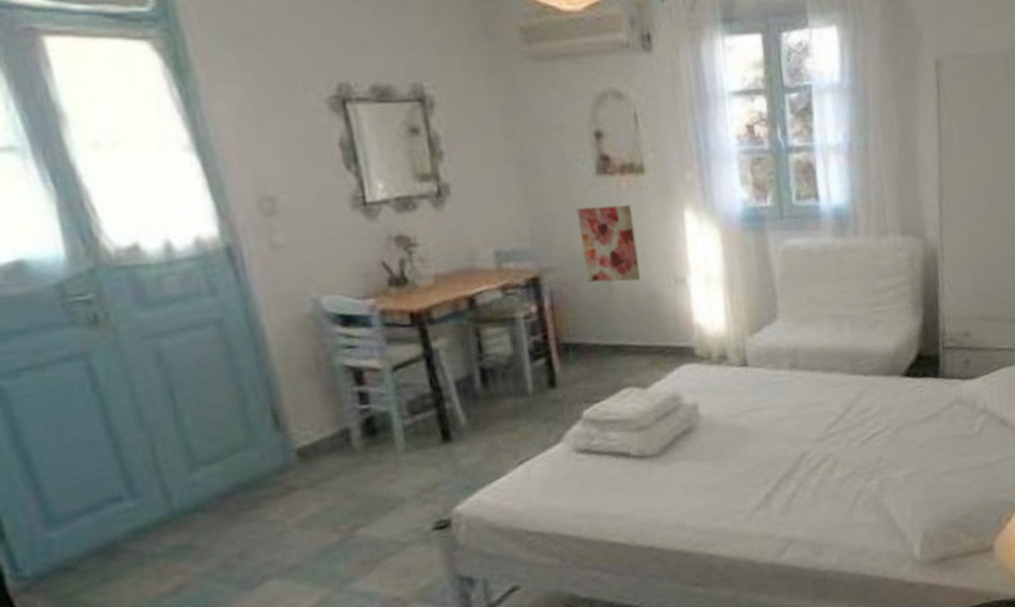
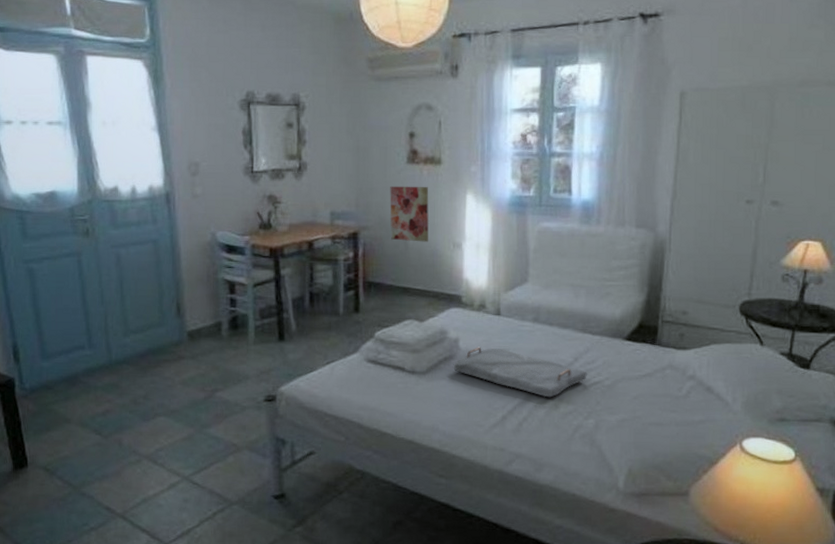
serving tray: none [694,408,865,462] -> present [453,347,588,398]

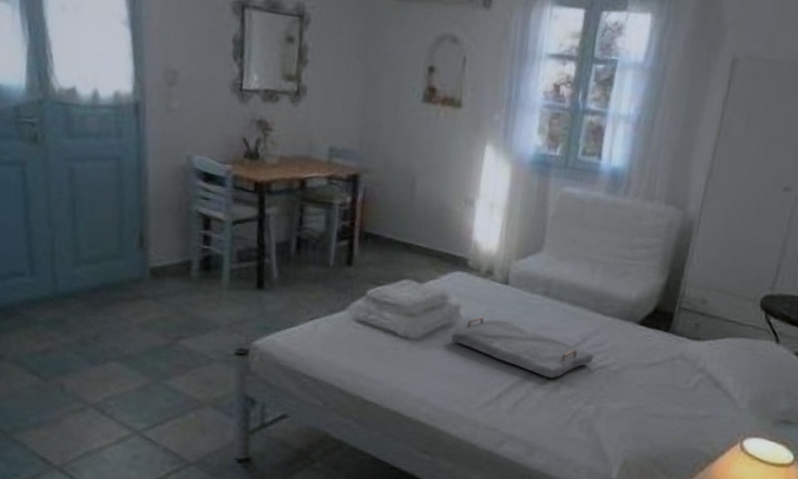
wall art: present [390,186,429,242] -> none [395,125,445,195]

